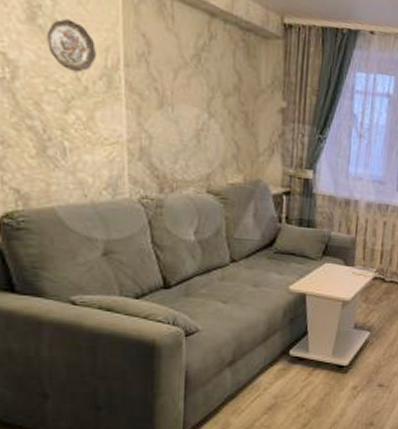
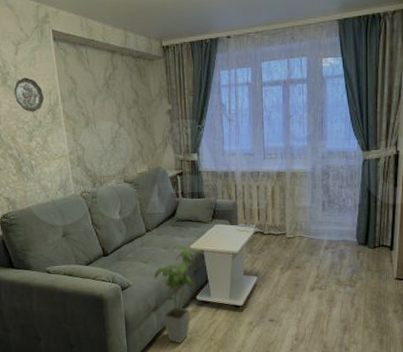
house plant: none [234,283,308,409] -> present [154,245,206,344]

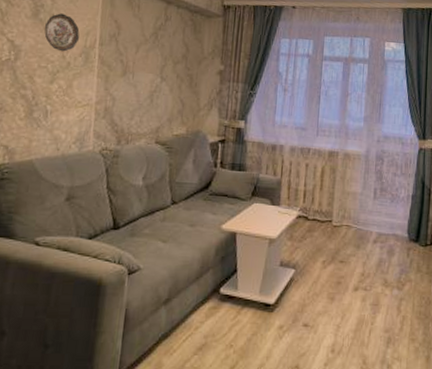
house plant: present [154,245,206,344] -> none [171,223,238,350]

